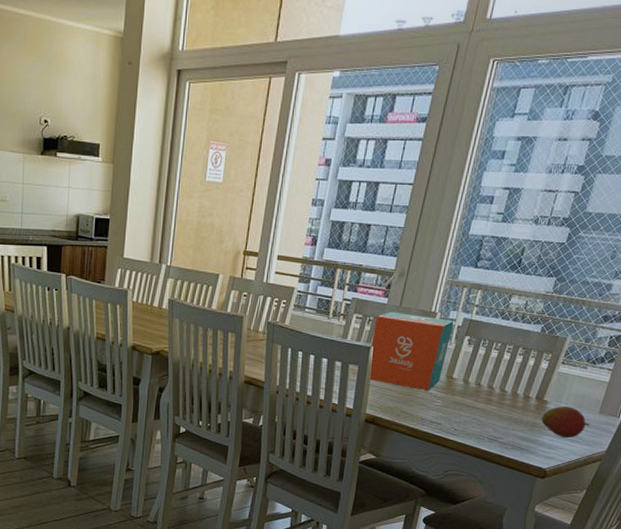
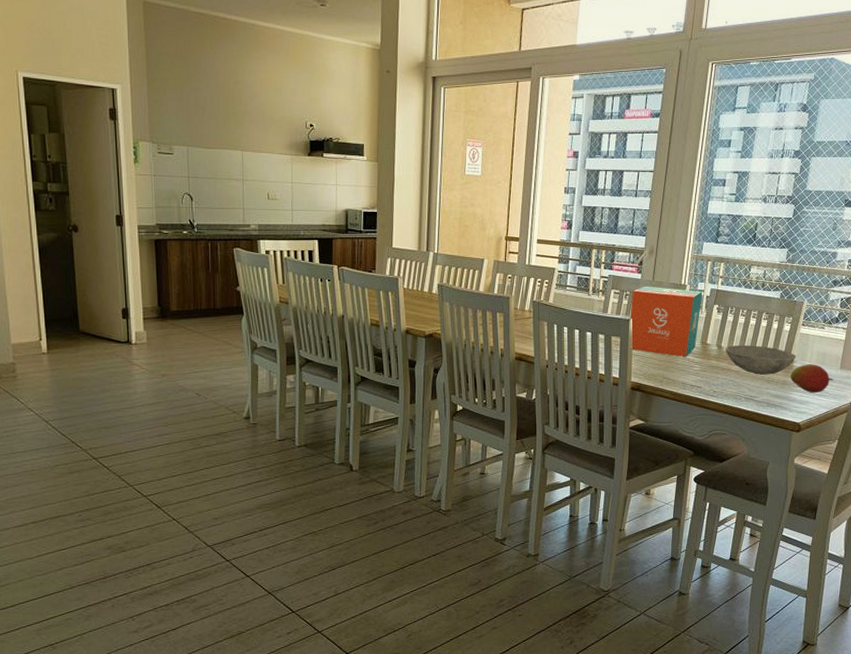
bowl: none [472,381,551,415] -> present [725,345,796,375]

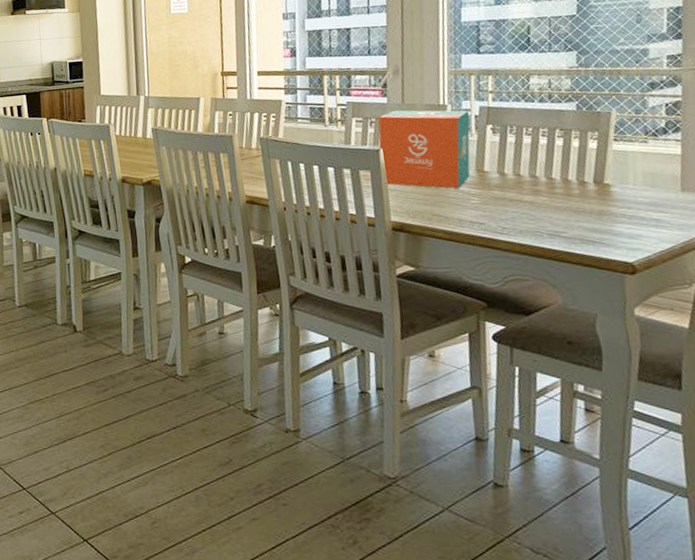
bowl: present [725,345,796,375] -> none [510,169,613,205]
fruit: present [791,364,833,394] -> none [608,187,674,225]

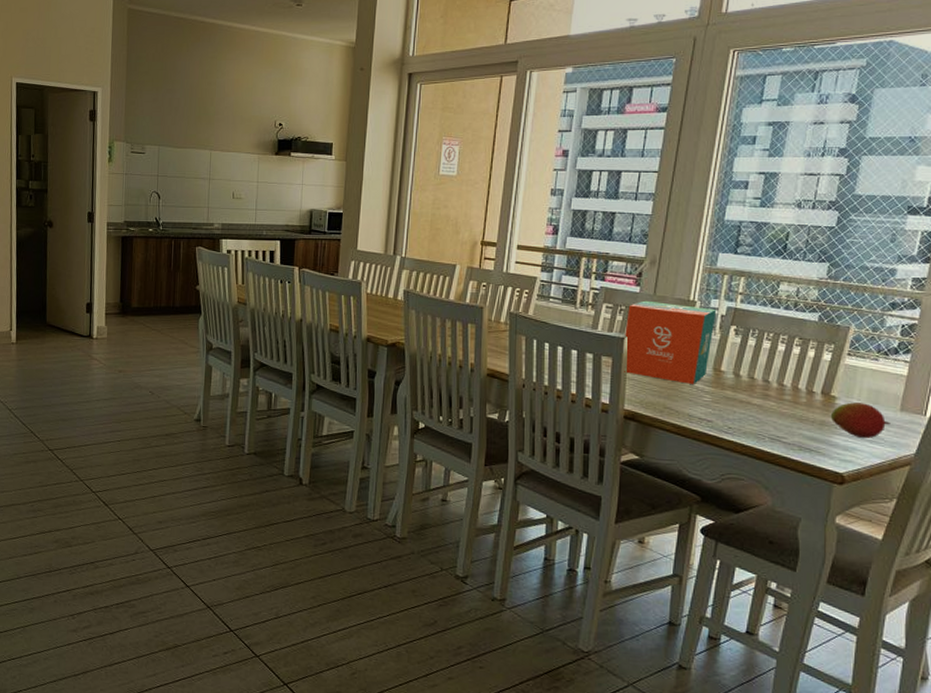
fruit: none [608,187,674,225] -> present [831,402,890,439]

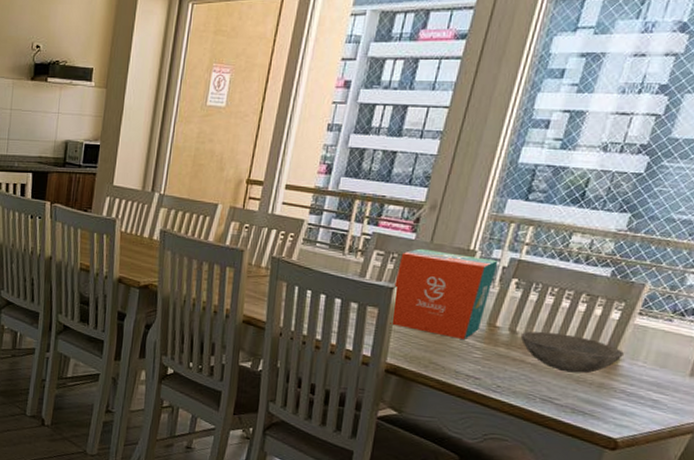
bowl: none [744,375,839,412] -> present [520,331,624,373]
fruit: present [831,402,890,439] -> none [611,365,677,404]

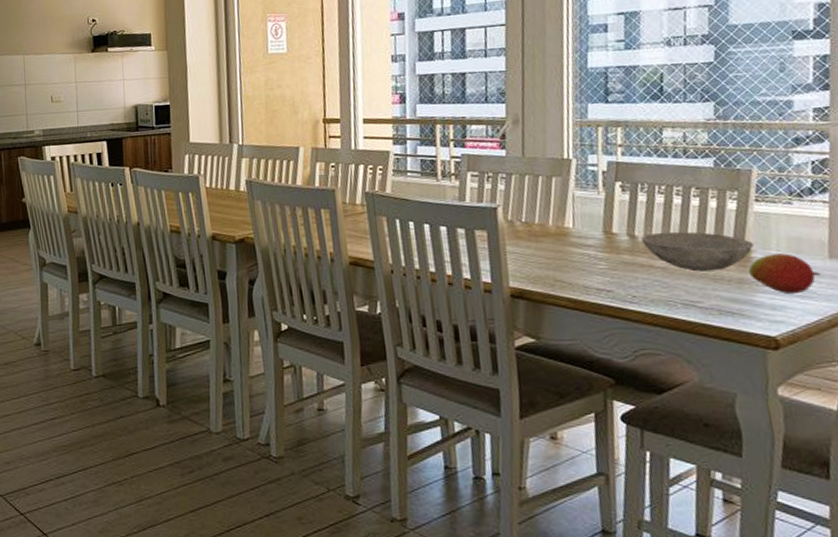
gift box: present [390,248,497,339] -> none [495,164,597,252]
fruit: none [611,365,677,404] -> present [749,253,821,295]

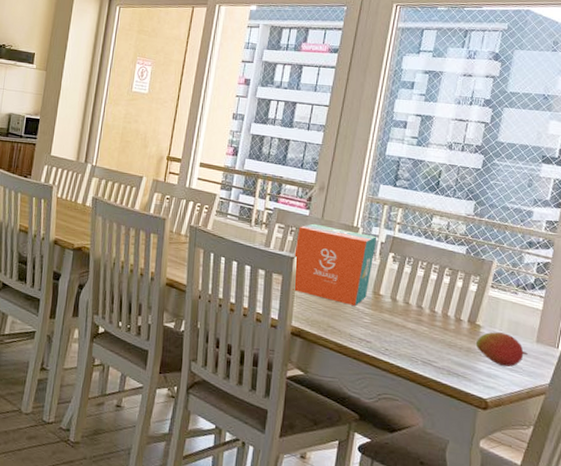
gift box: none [495,164,597,252] -> present [293,223,376,306]
bowl: present [641,231,754,272] -> none [400,300,483,339]

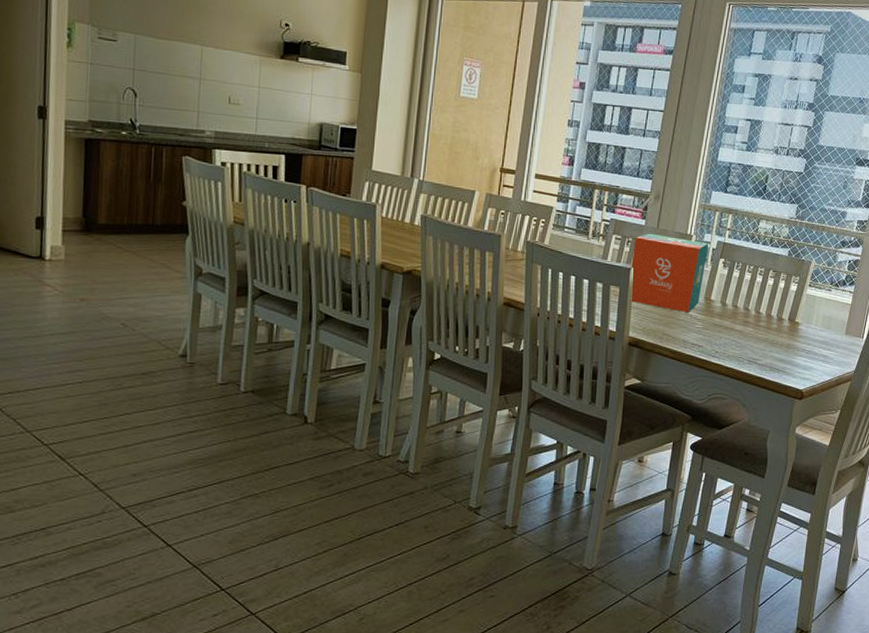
fruit: present [476,332,528,368] -> none [795,327,838,359]

